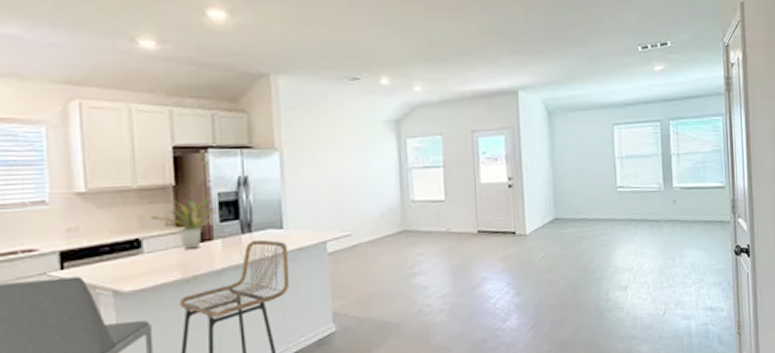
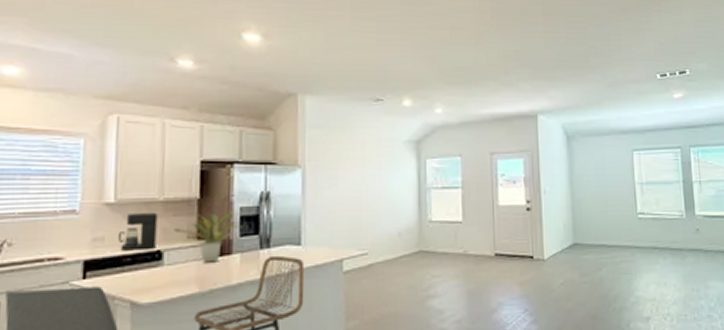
coffee maker: none [94,200,134,241] -> present [119,212,158,251]

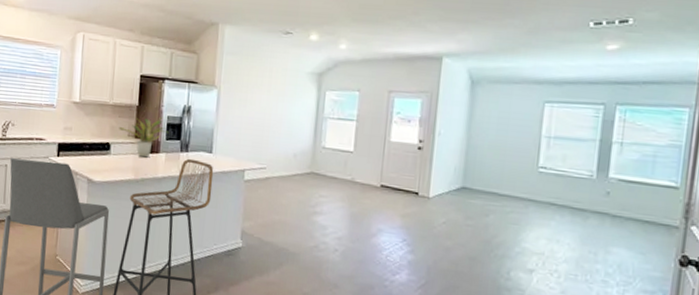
coffee maker: present [119,212,158,251] -> none [81,111,108,141]

